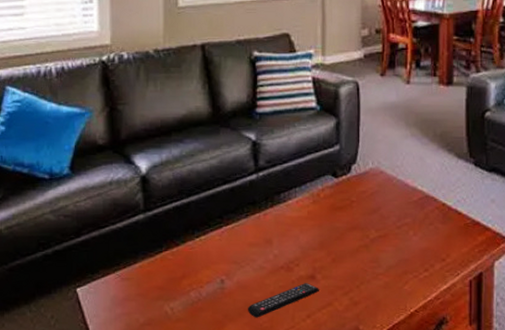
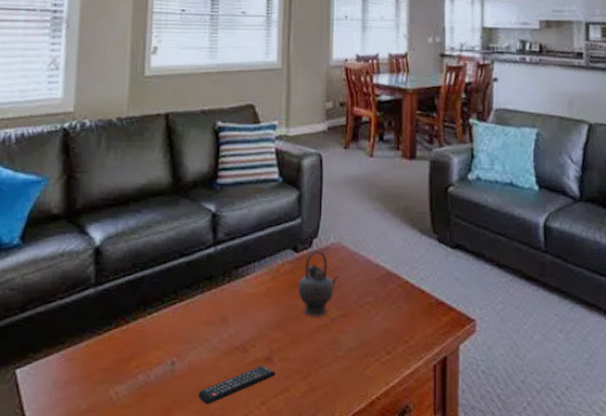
teapot: none [338,175,379,237] -> present [297,250,341,316]

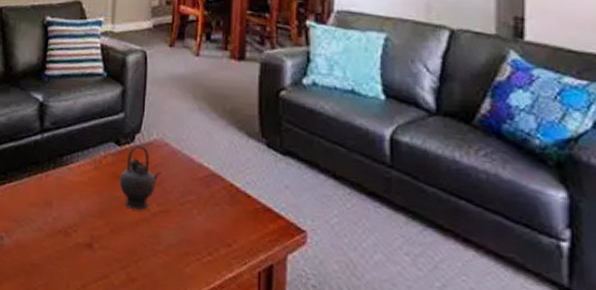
remote control: present [198,366,276,405] -> none [23,250,96,281]

